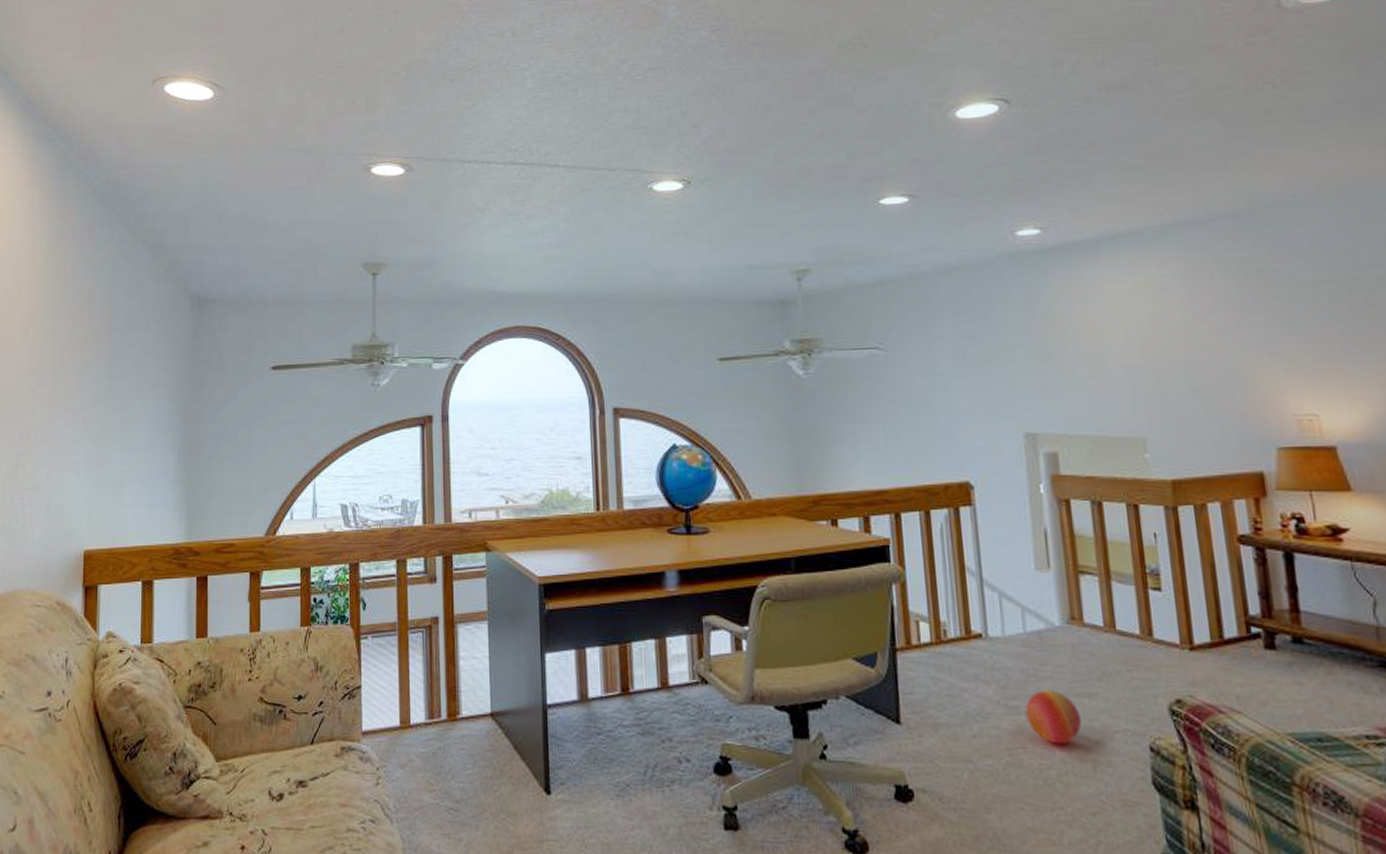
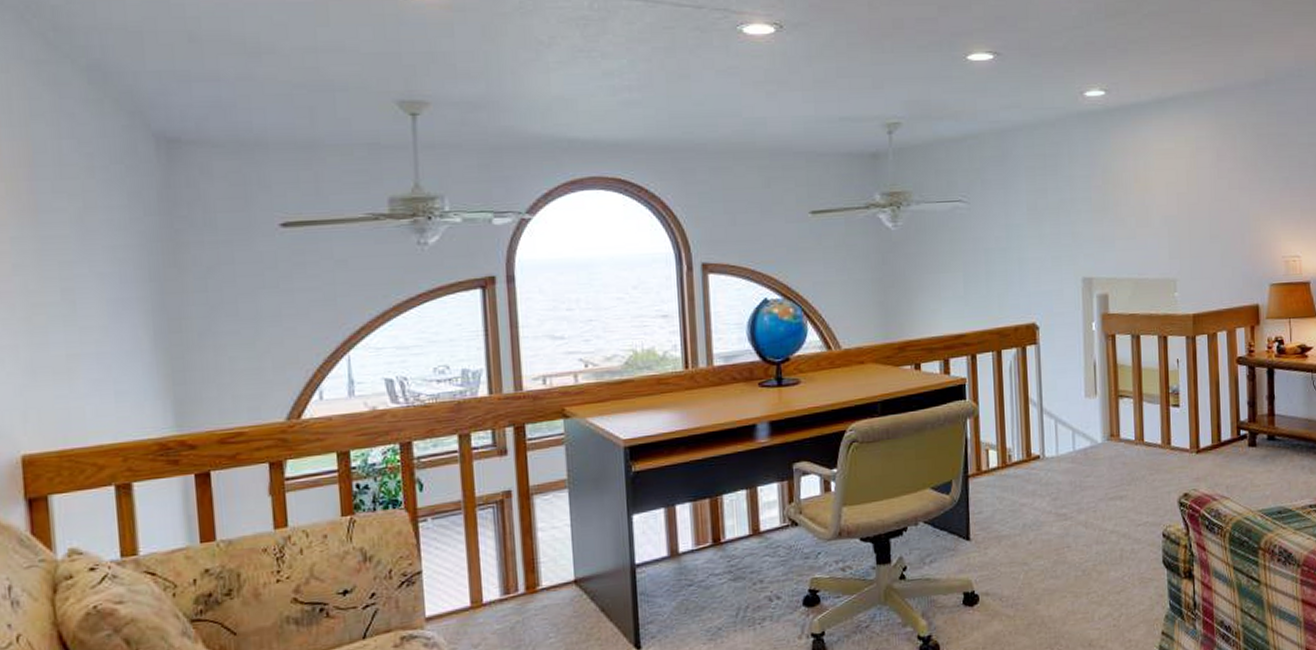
ball: present [1025,690,1082,744] -> none [1071,496,1114,541]

